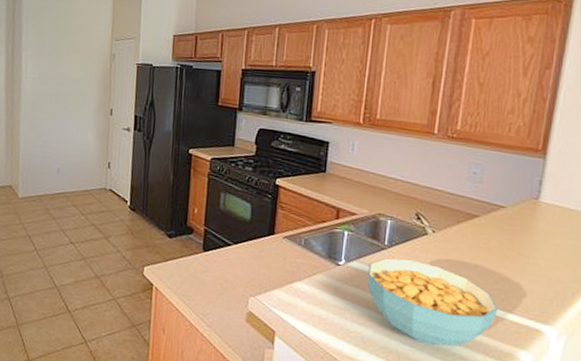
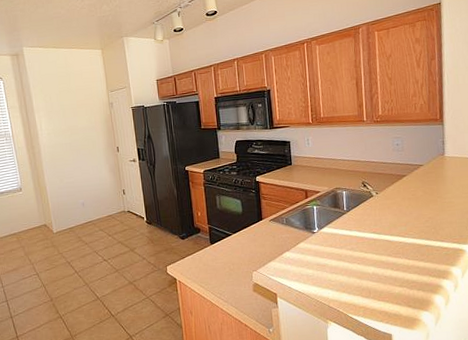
cereal bowl: present [367,258,498,347] -> none [336,217,432,278]

